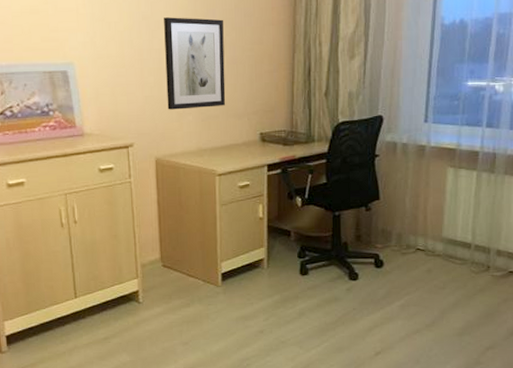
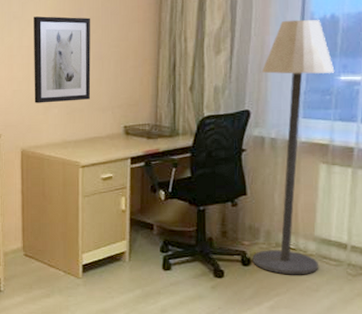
floor lamp: none [385,24,463,275] -> present [252,19,335,275]

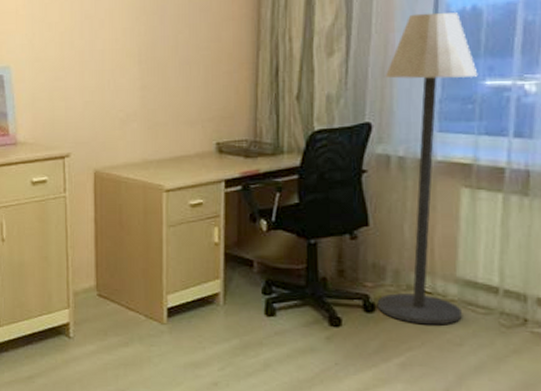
wall art: present [34,16,91,103] -> none [109,15,176,117]

